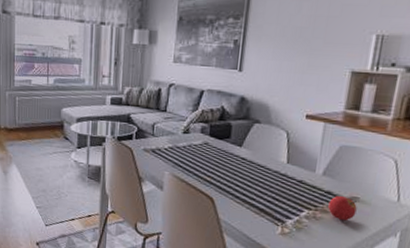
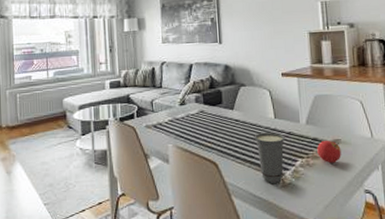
cup: none [259,175,296,230] -> present [254,132,286,183]

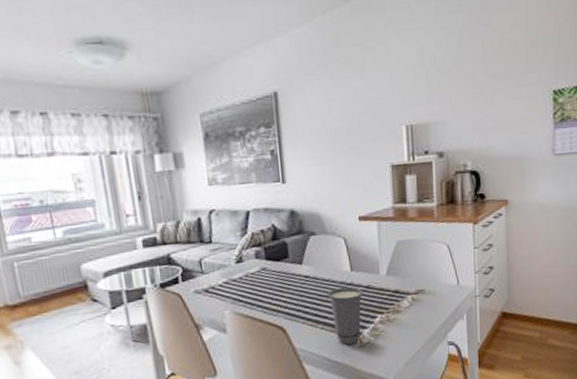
fruit: present [317,141,341,164] -> none [398,292,425,317]

